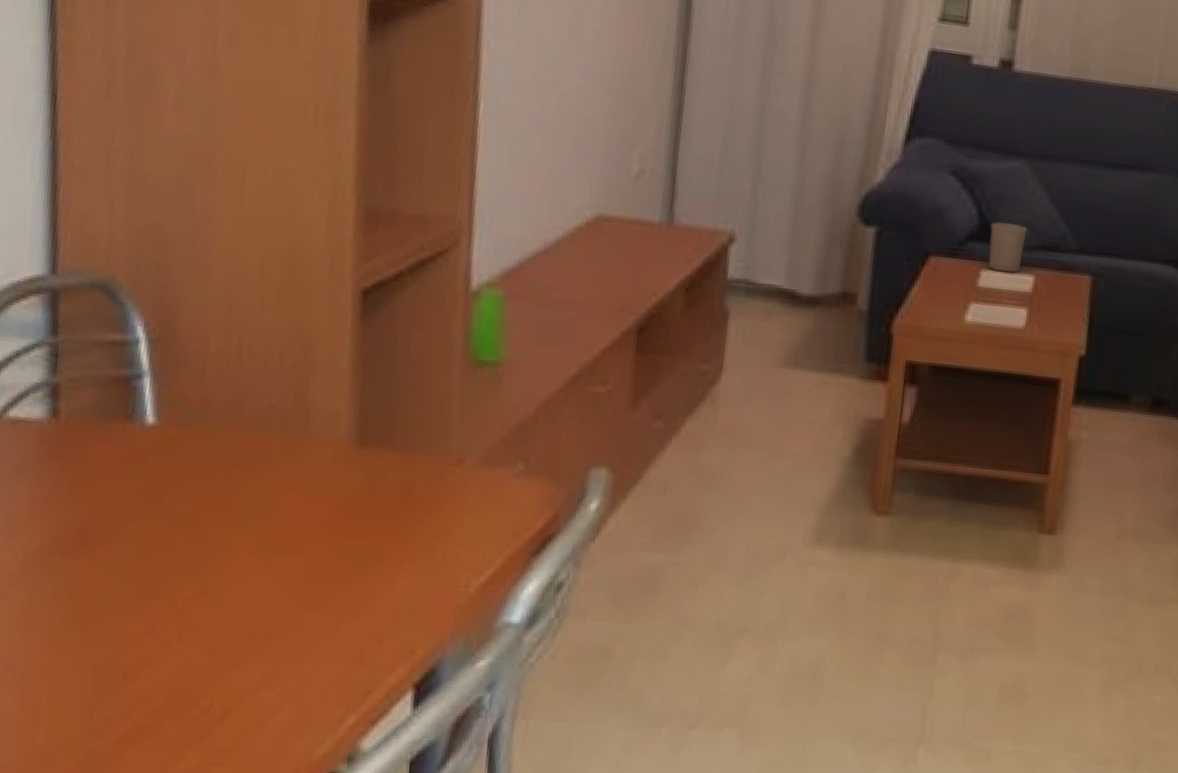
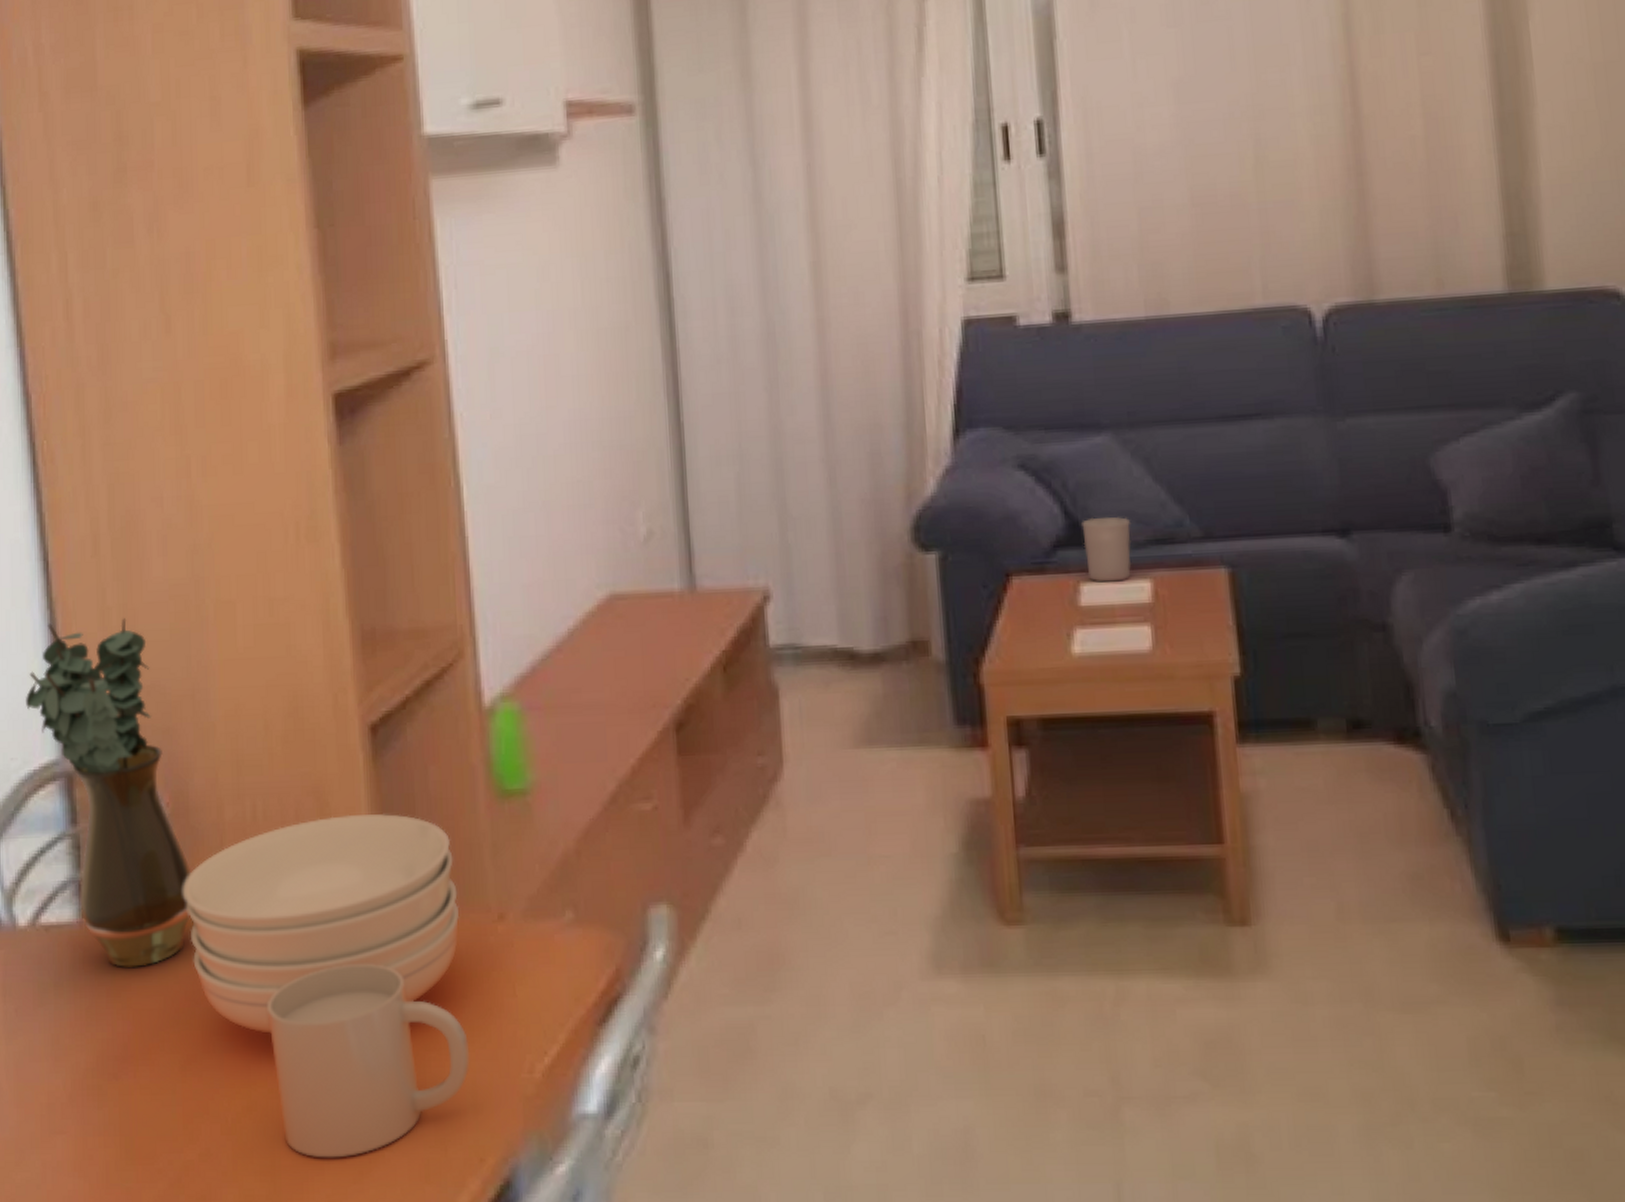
vase: none [16,151,171,465] -> present [26,618,192,967]
bowl: none [158,360,424,534] -> present [182,814,460,1034]
mug: none [228,484,415,640] -> present [266,963,470,1158]

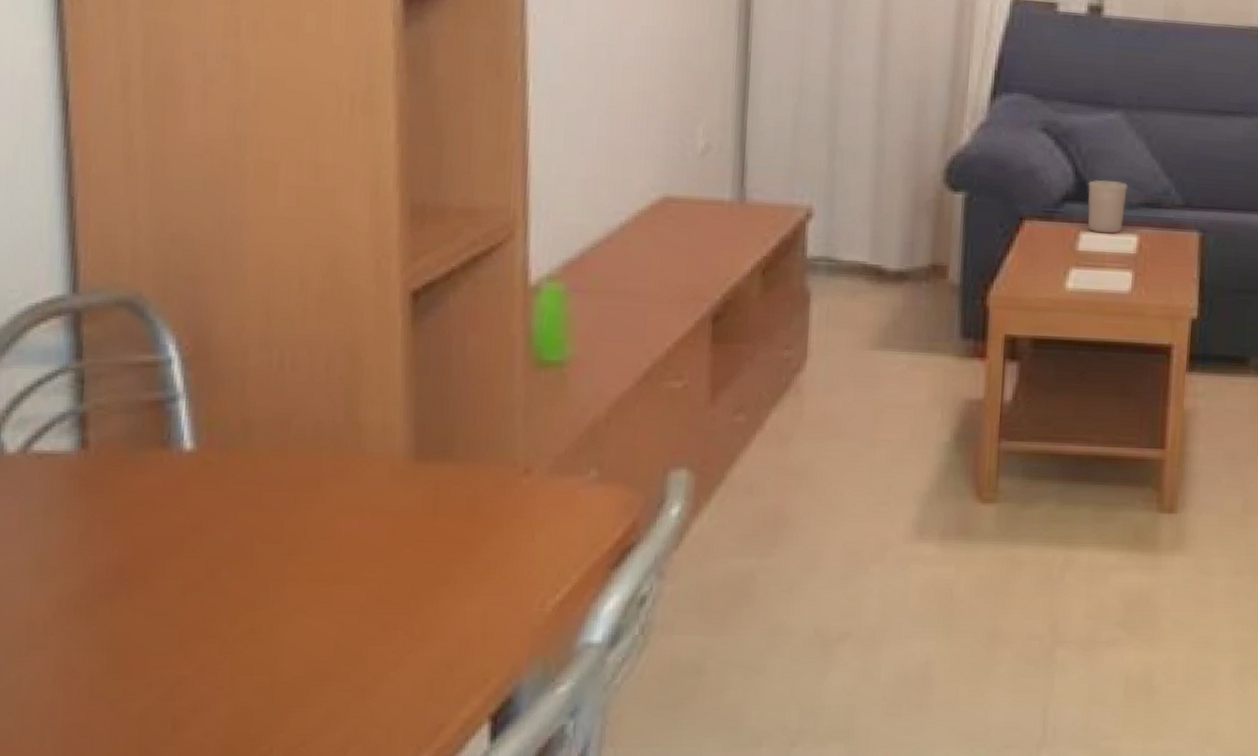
vase: present [26,618,192,967] -> none [31,161,209,497]
bowl: present [182,814,460,1034] -> none [196,371,487,564]
mug: present [266,963,470,1158] -> none [279,505,484,677]

